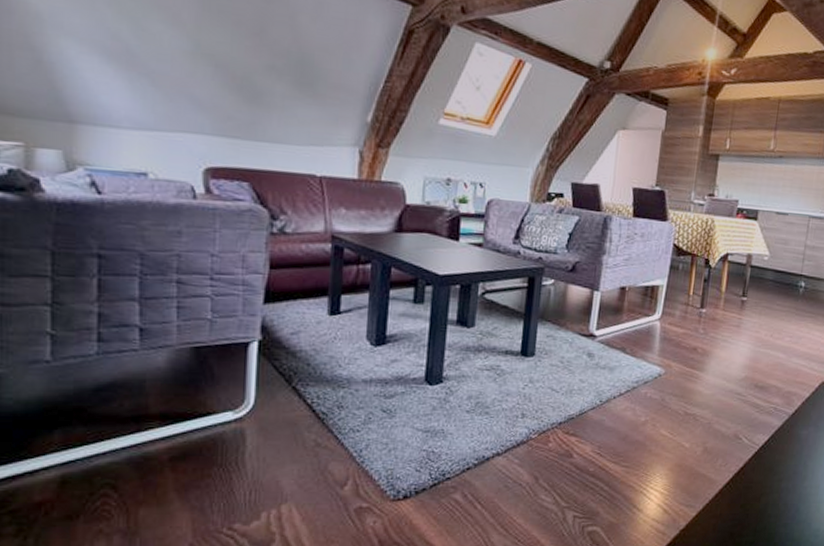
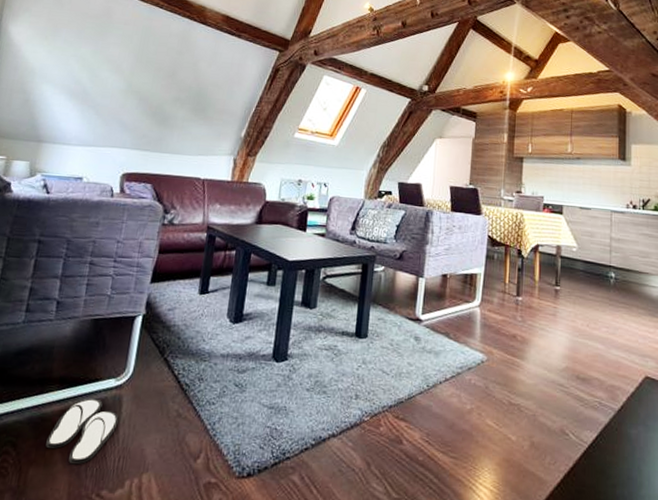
slippers: none [155,434,244,502] -> present [45,399,119,465]

